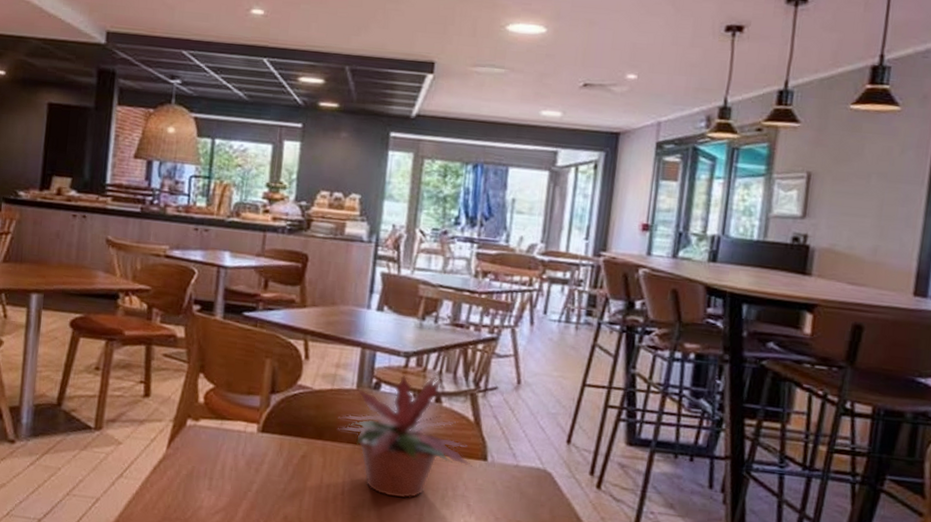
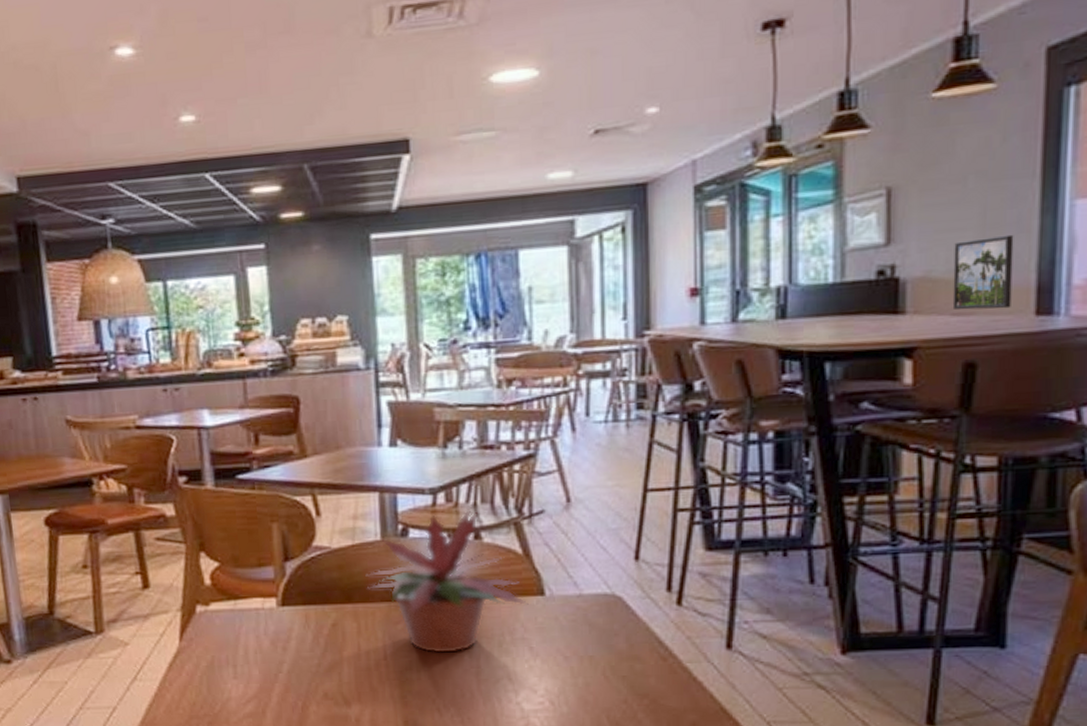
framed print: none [849,225,903,286] -> present [952,234,1014,310]

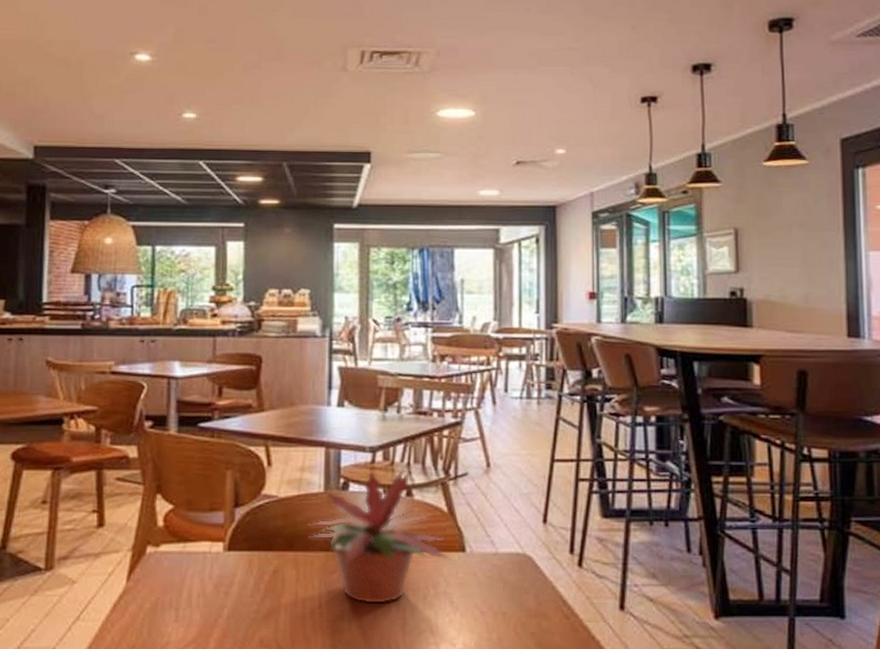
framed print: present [952,234,1014,310] -> none [785,273,829,330]

